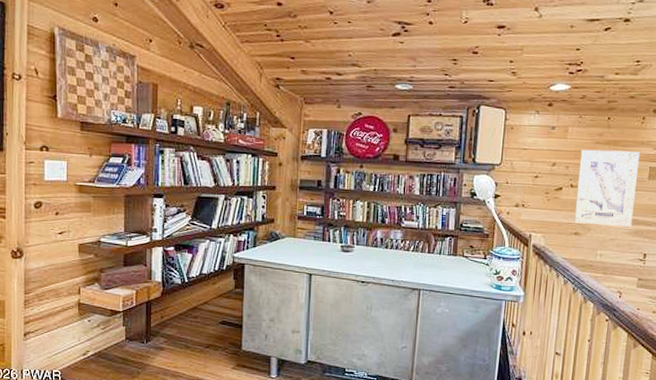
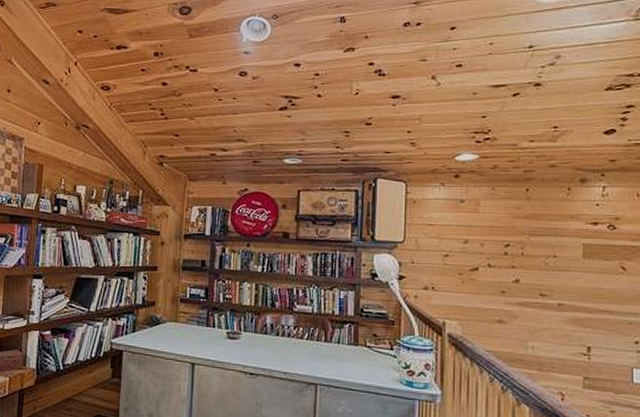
wall art: present [574,149,640,227] -> none [496,224,568,314]

